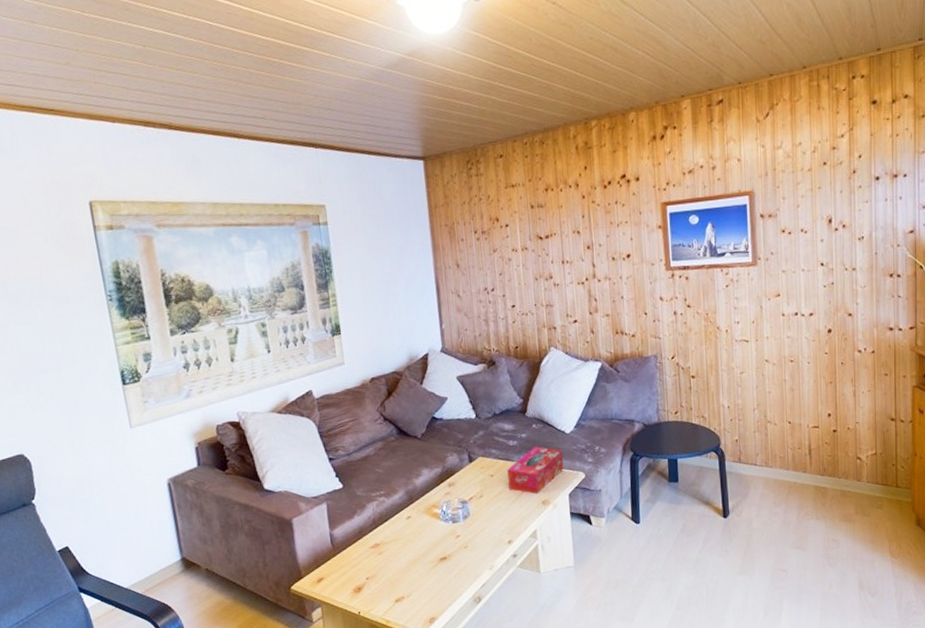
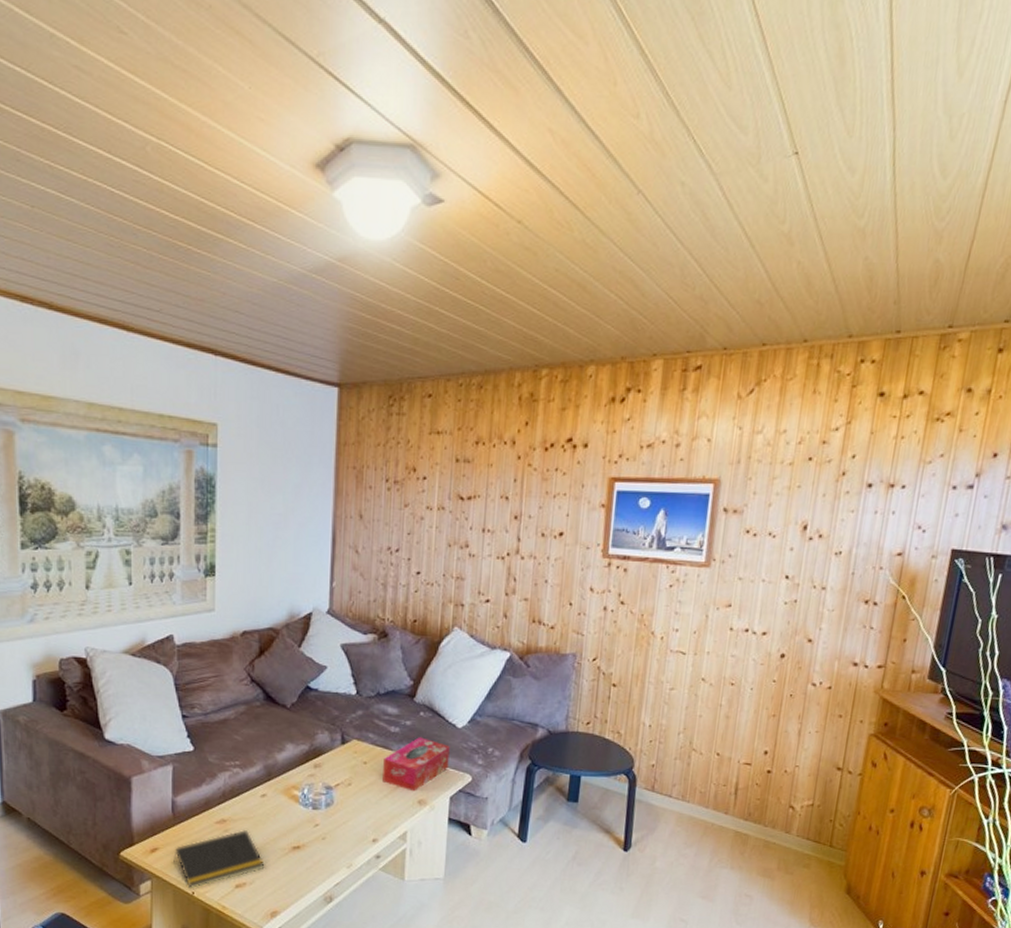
notepad: none [338,549,419,609] -> present [173,829,265,888]

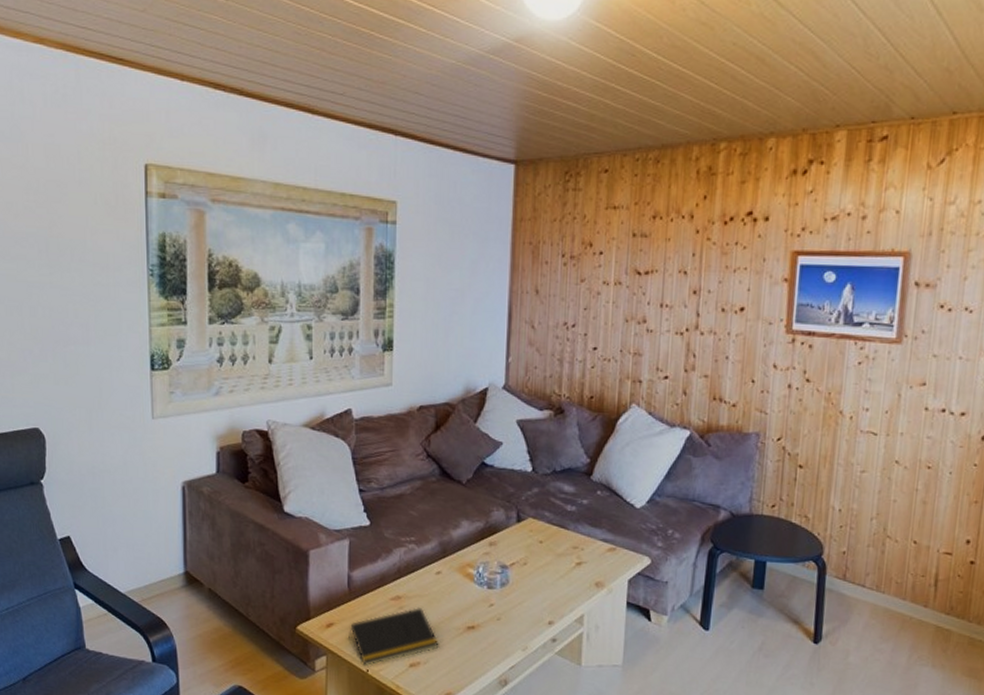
tissue box: present [383,737,450,792] -> none [559,517,628,573]

